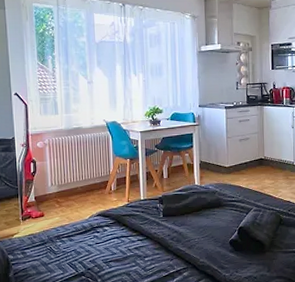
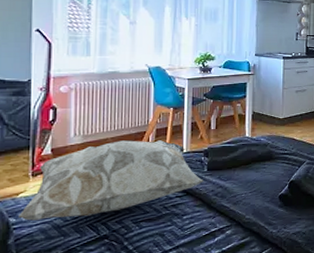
decorative pillow: none [15,189,161,258] -> present [18,140,204,221]

